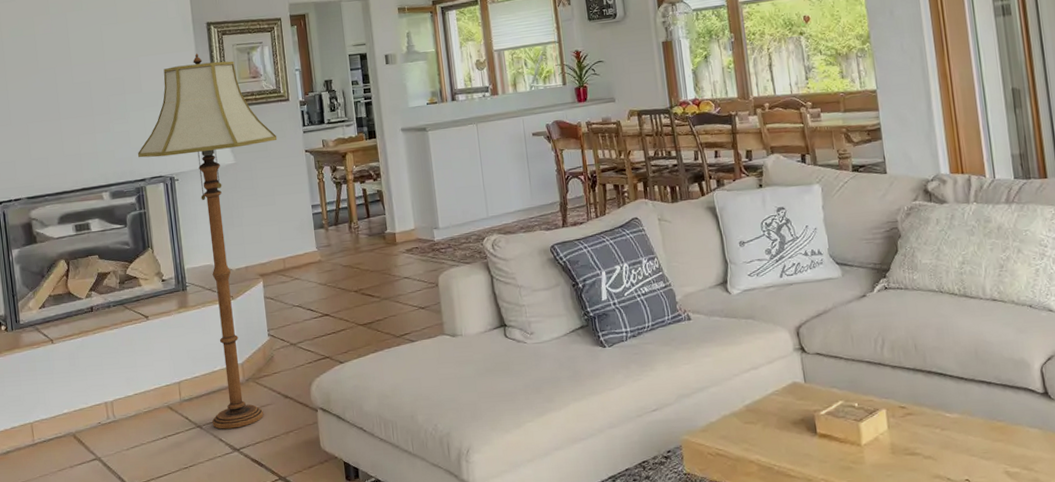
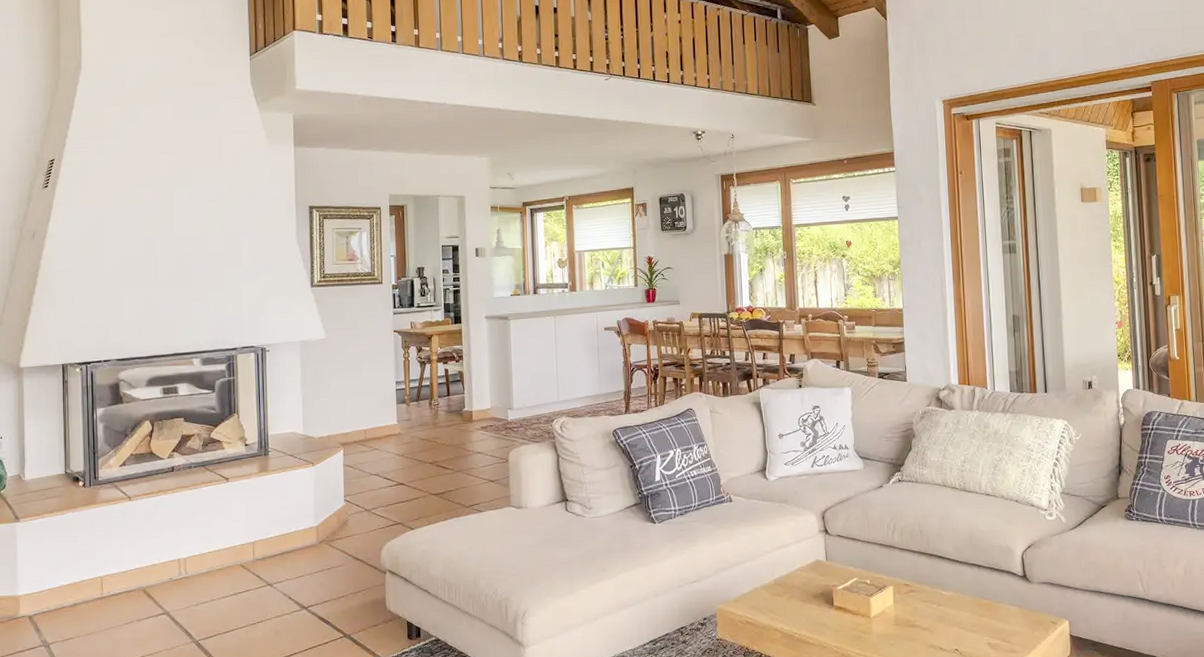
floor lamp: present [137,54,278,429] -> none [231,234,368,588]

